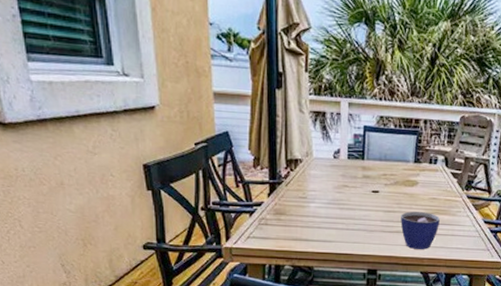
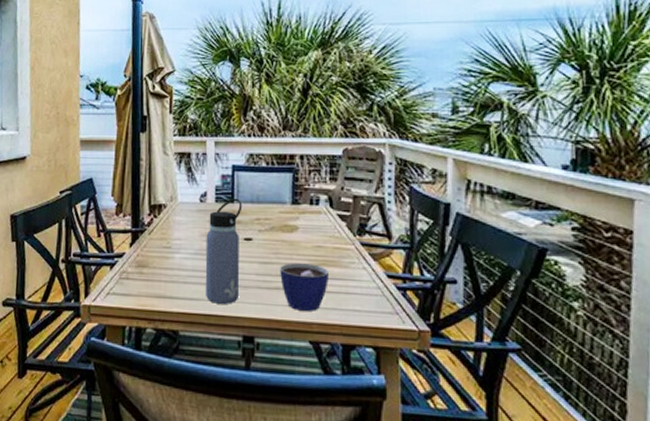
water bottle: none [337,155,372,245] -> present [205,198,243,304]

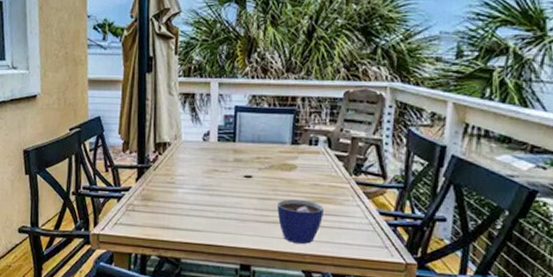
water bottle: present [205,198,243,304] -> none [206,137,244,236]

